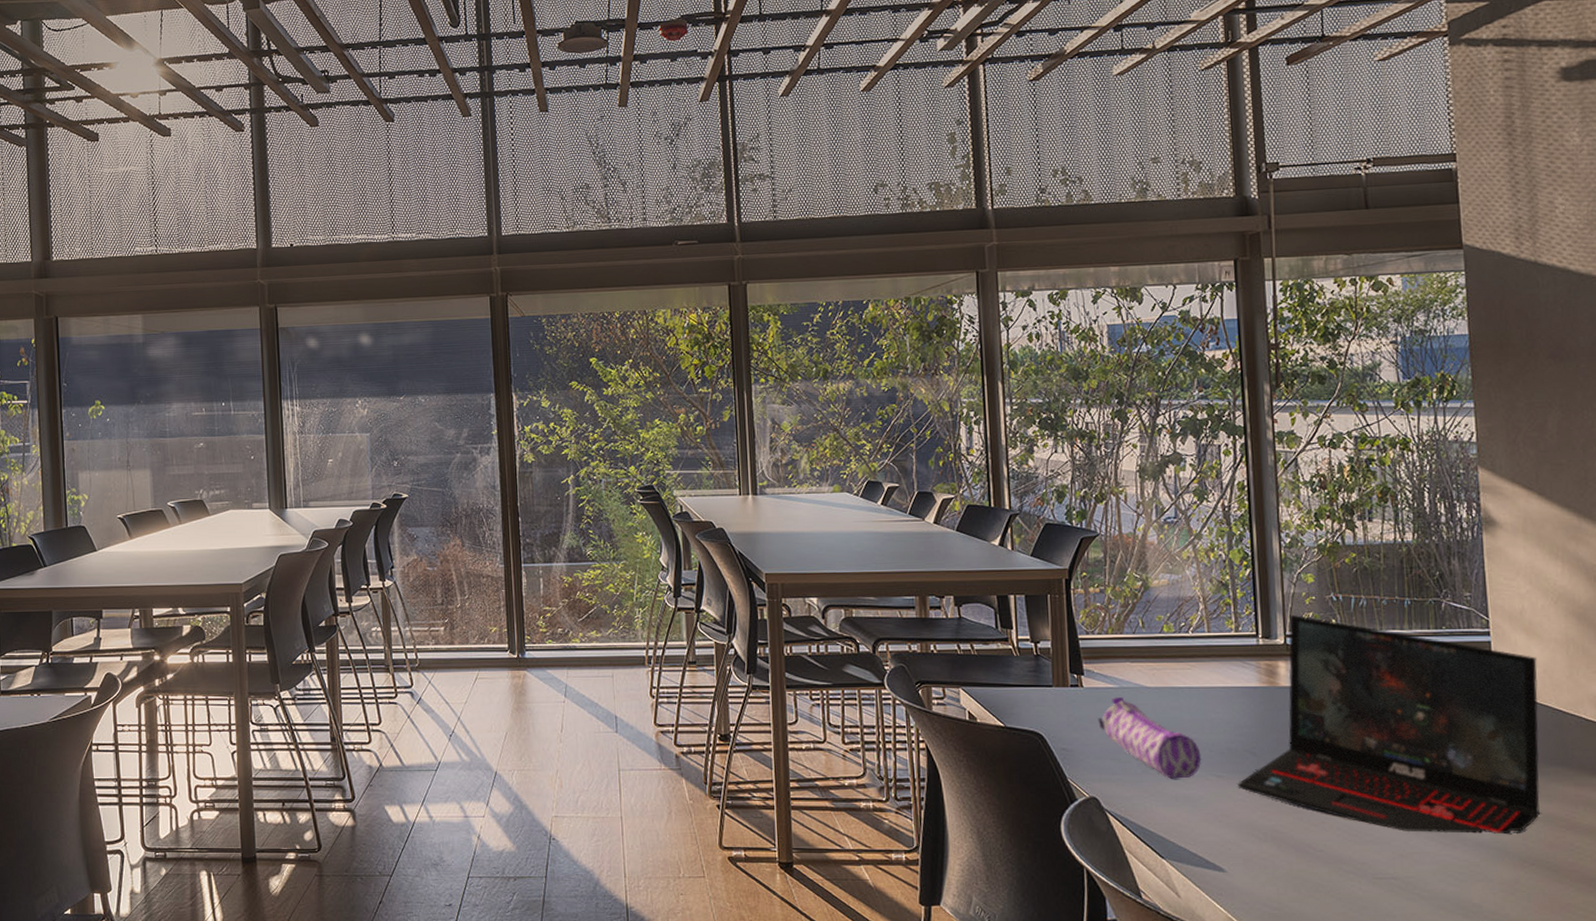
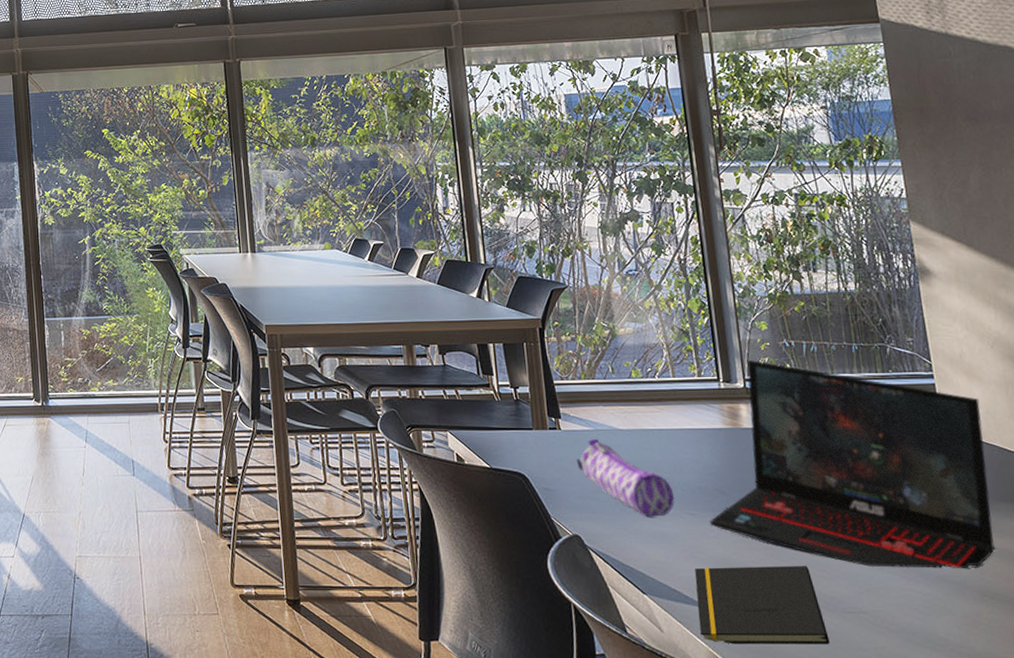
notepad: none [1218,829,1357,910] -> present [695,565,830,644]

